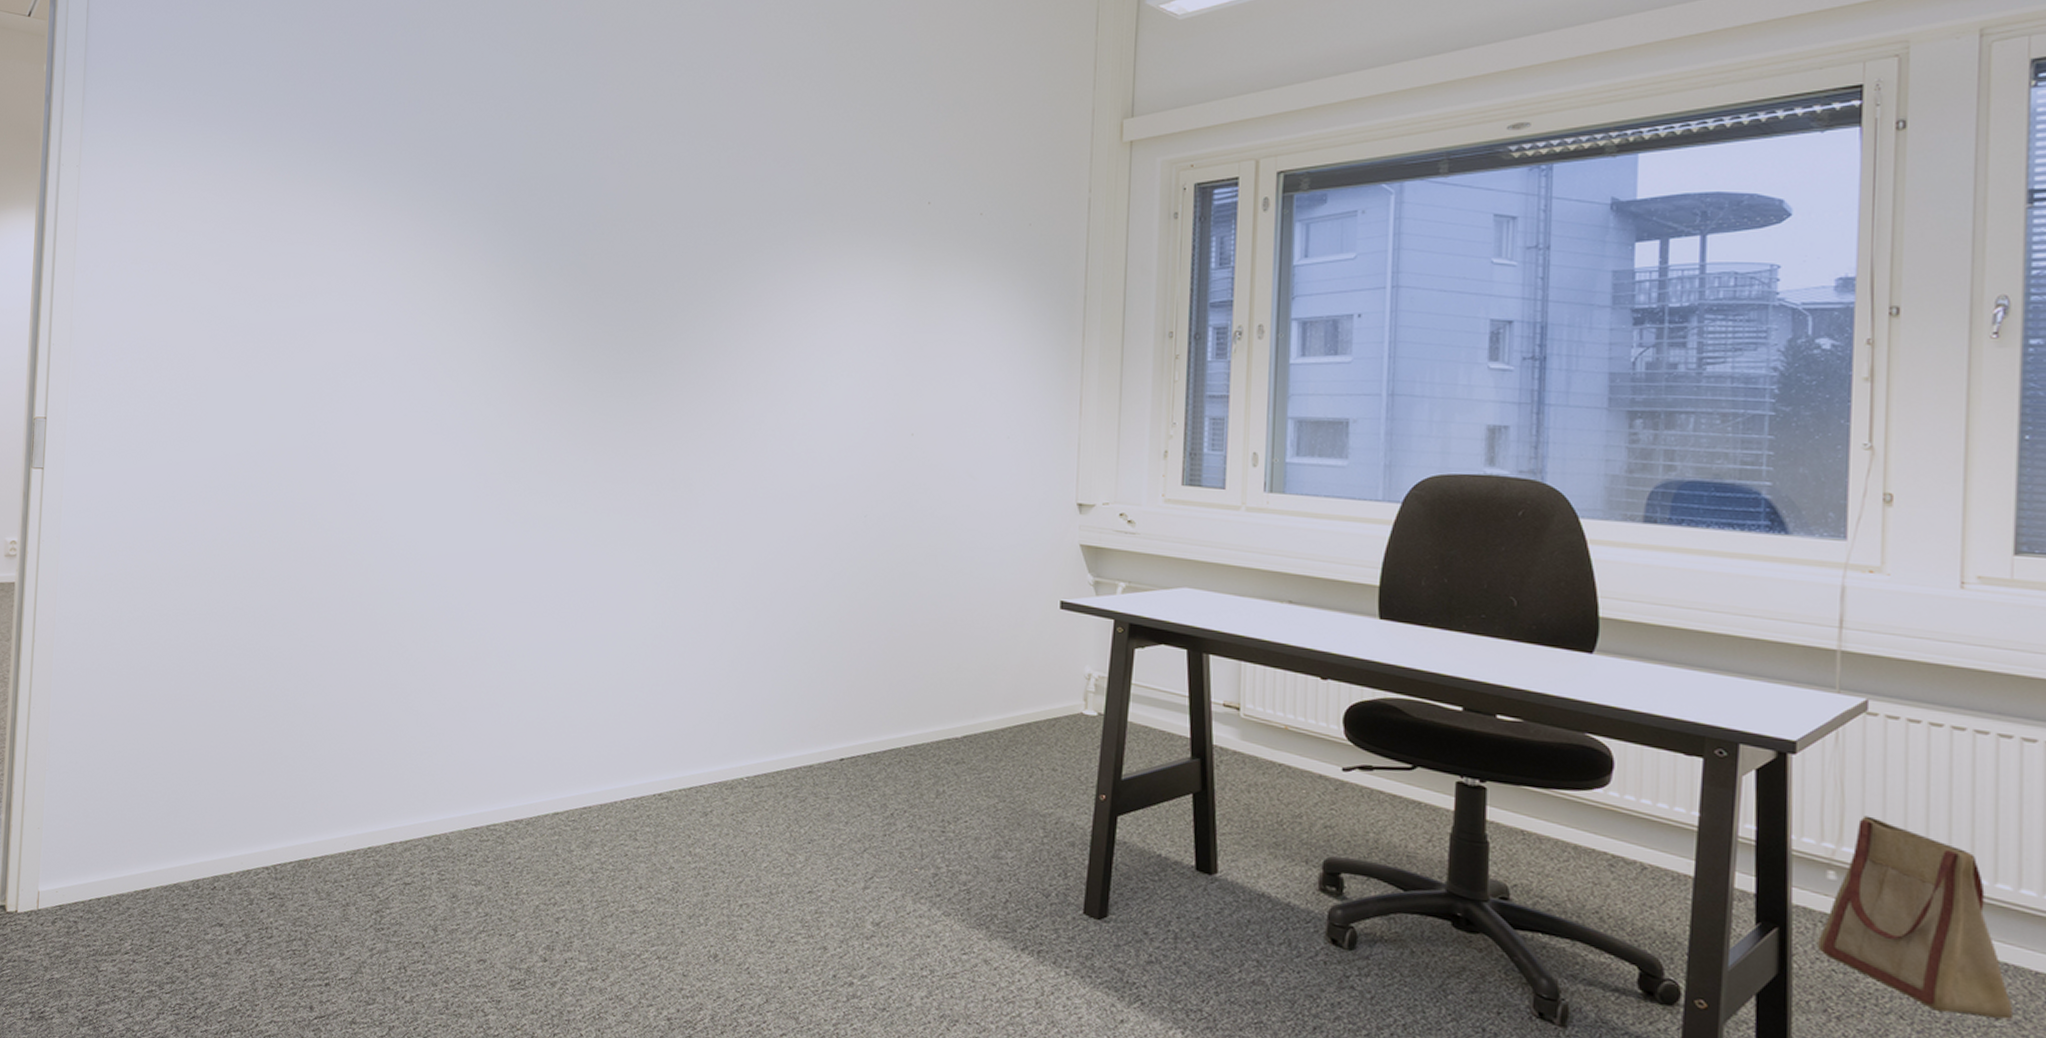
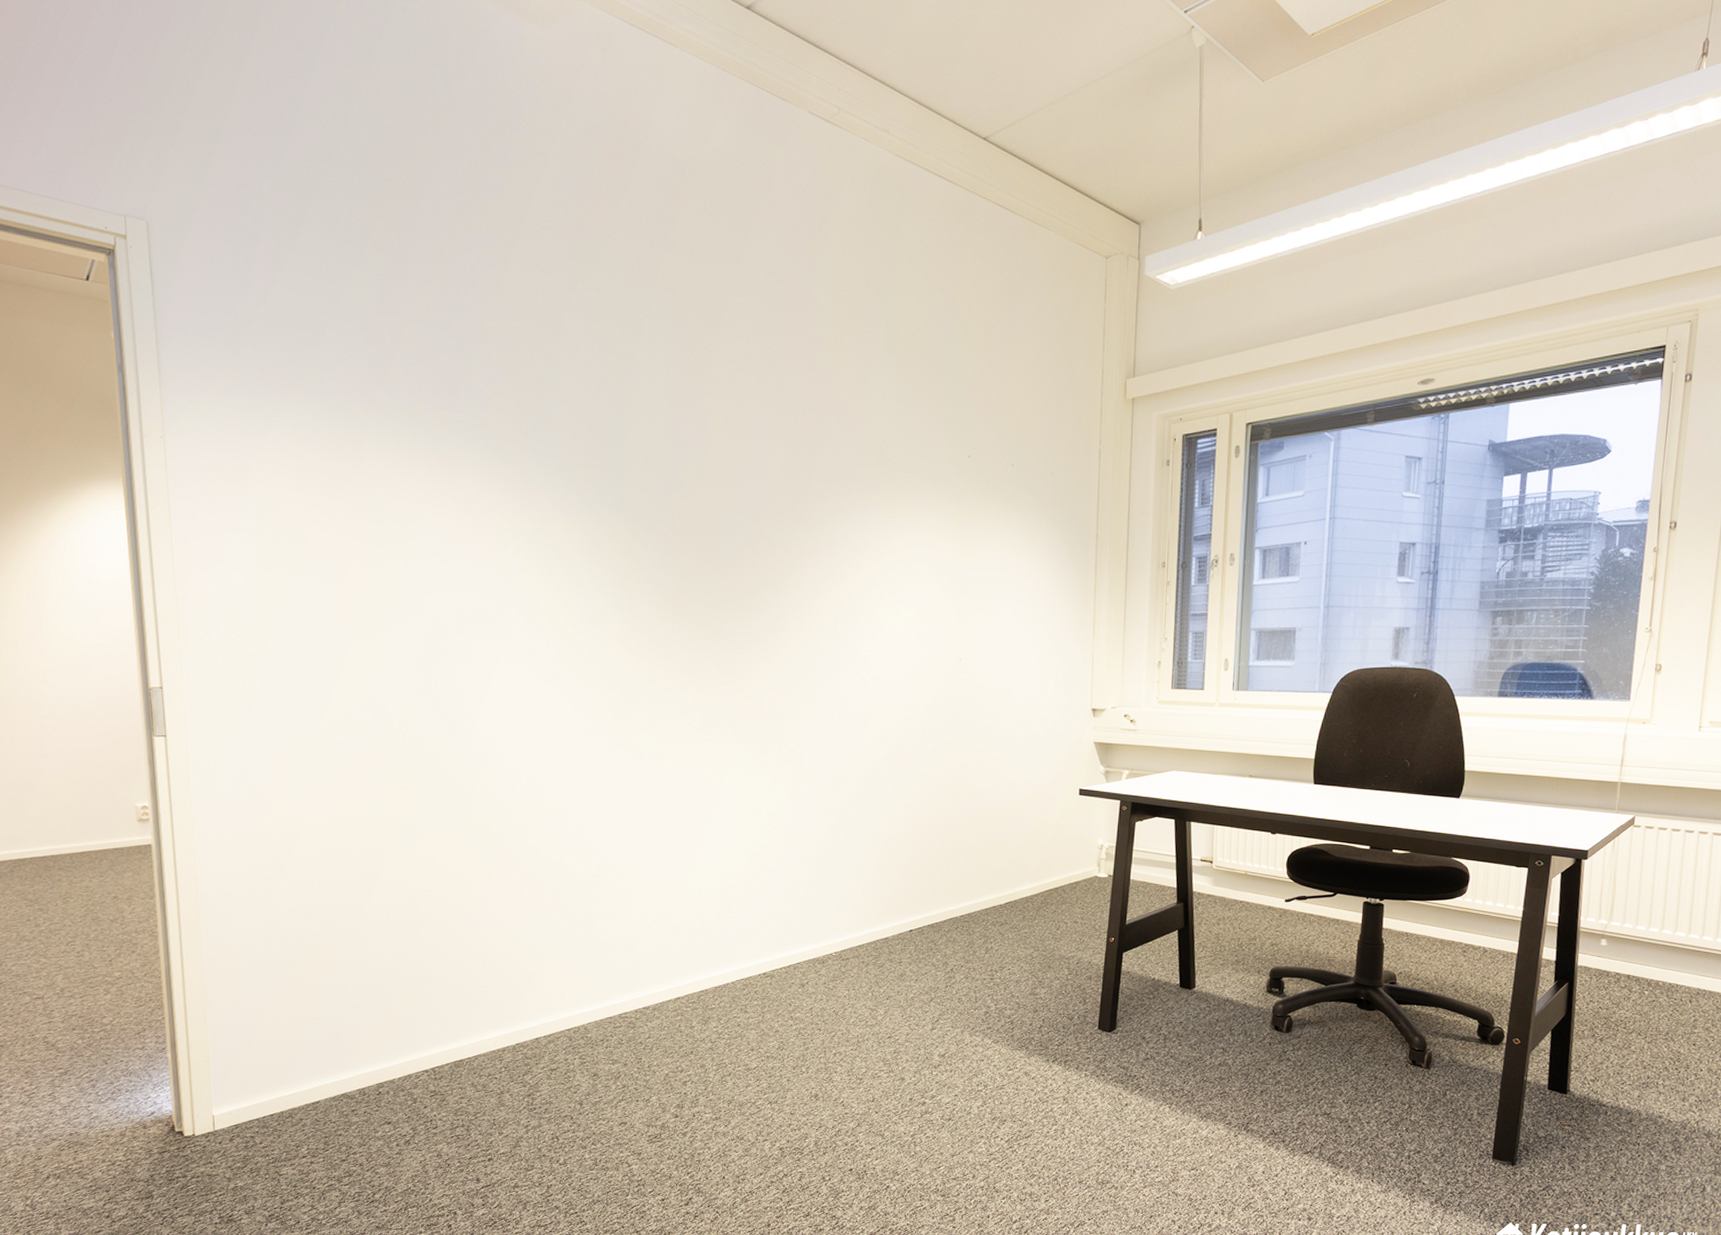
shopping bag: present [1818,815,2013,1020] -> none [1592,898,1706,1027]

